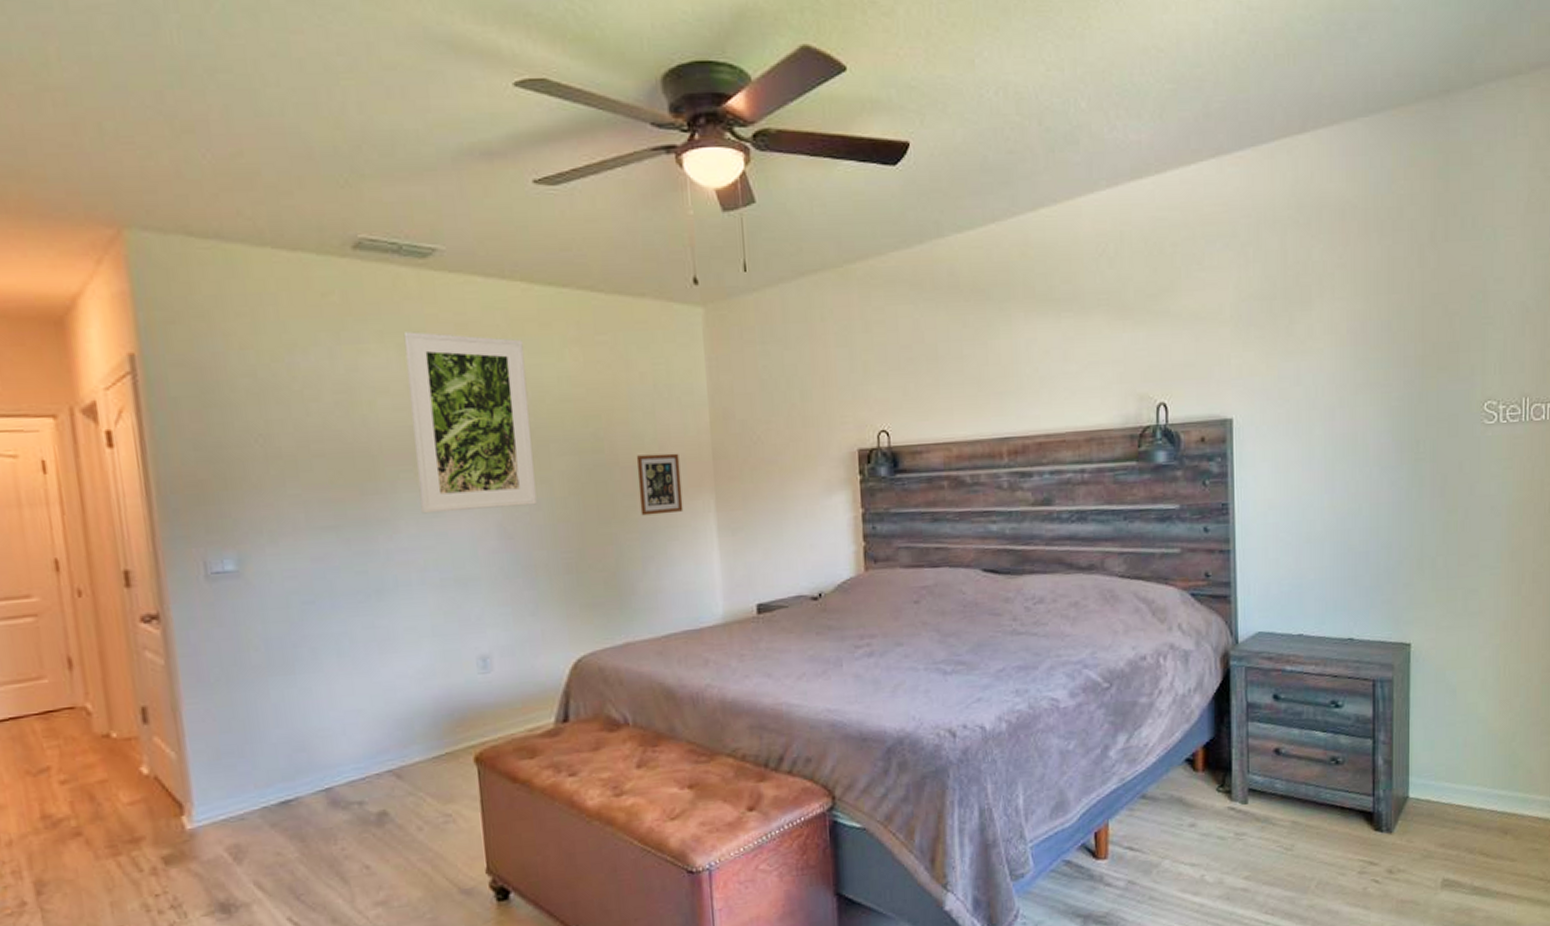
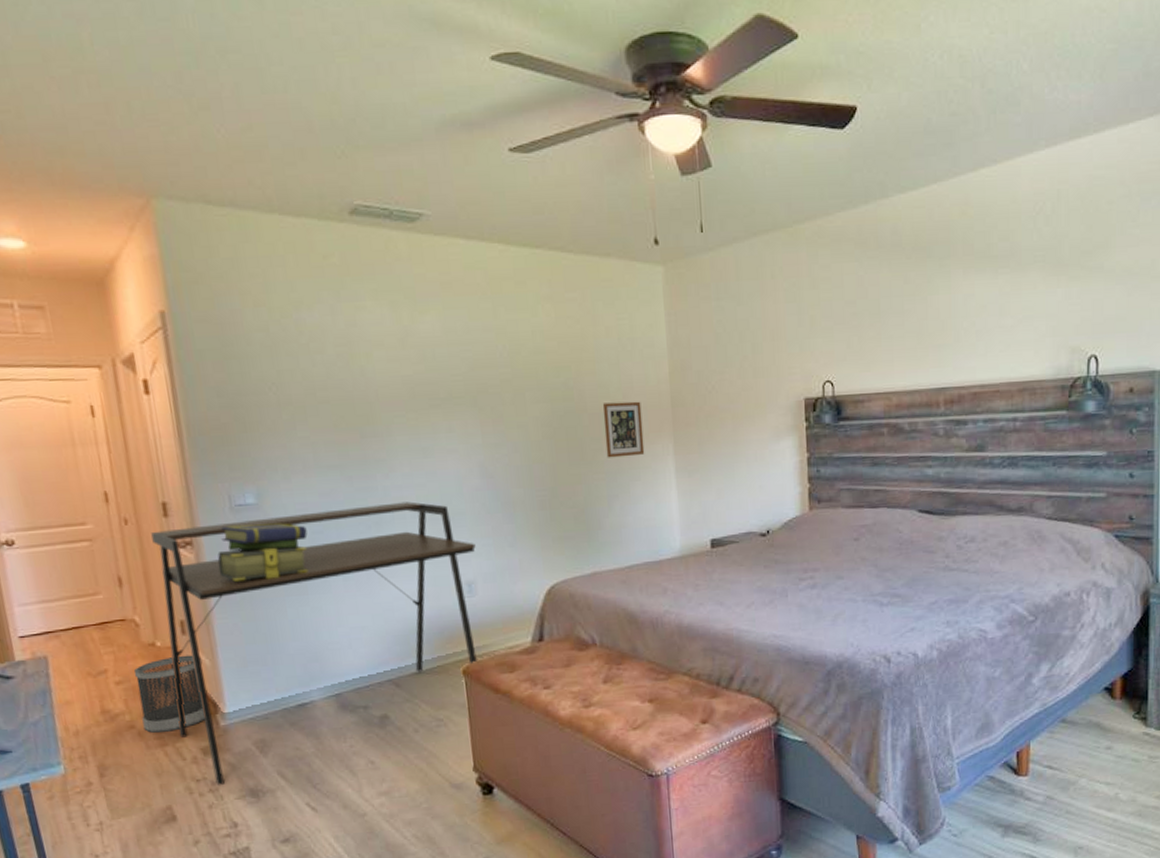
wastebasket: none [82,747,168,841] -> present [133,655,205,733]
desk: none [110,566,492,901] -> present [151,501,477,786]
stack of books: none [188,592,296,661] -> present [217,523,308,582]
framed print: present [403,331,537,514] -> none [395,290,514,455]

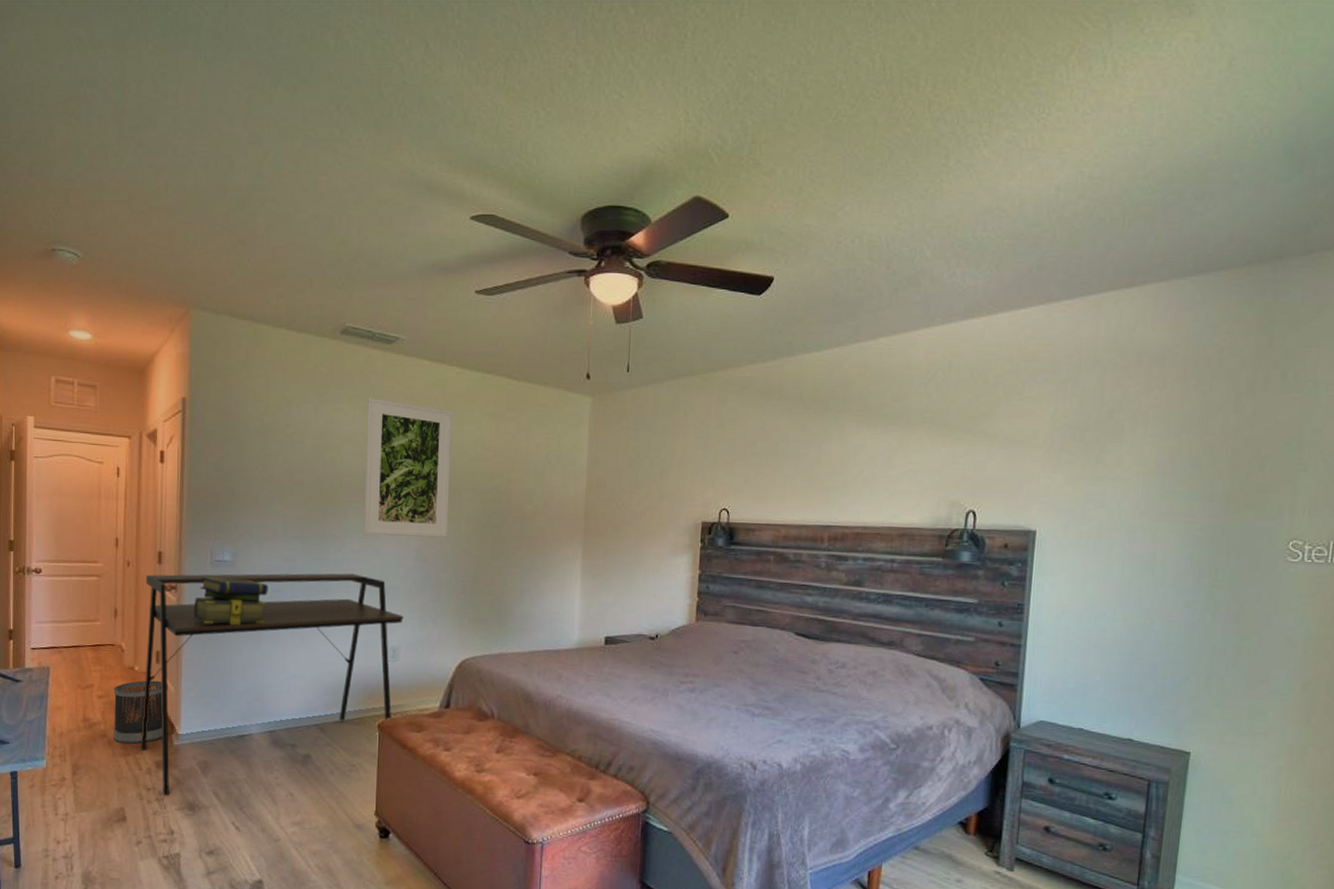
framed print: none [395,290,514,455] -> present [364,398,452,538]
picture frame: present [602,401,645,458] -> none [524,508,559,556]

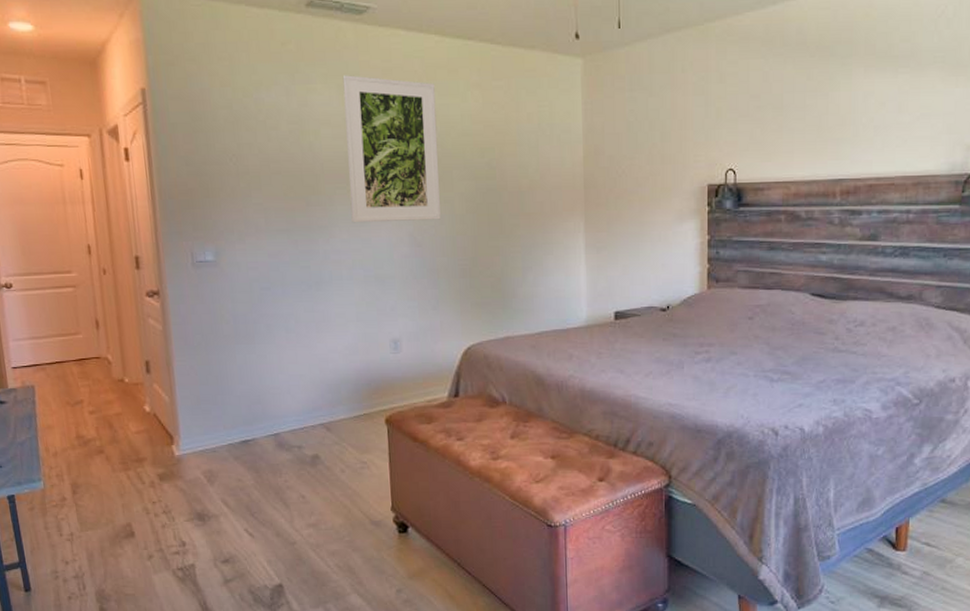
wastebasket: present [113,680,168,744] -> none [104,391,163,458]
desk: present [140,573,404,797] -> none [125,265,403,509]
stack of books: present [194,577,268,625] -> none [179,279,257,329]

